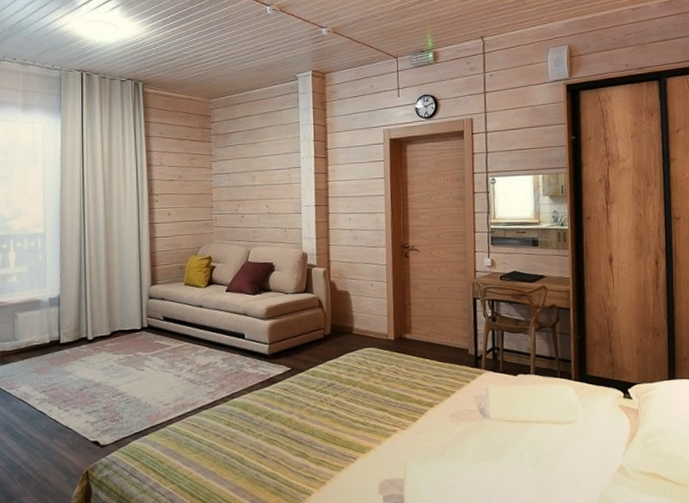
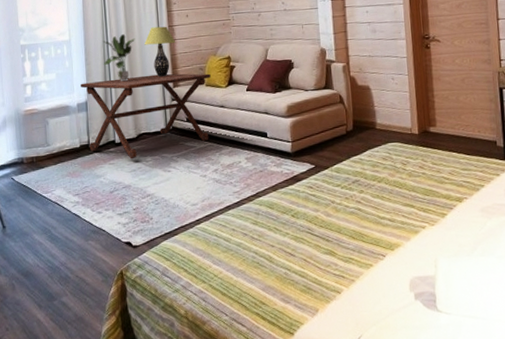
side table: none [54,271,190,357] -> present [81,73,211,159]
potted plant: none [80,228,114,278] -> present [103,33,135,82]
table lamp: none [123,223,156,274] -> present [144,26,176,77]

